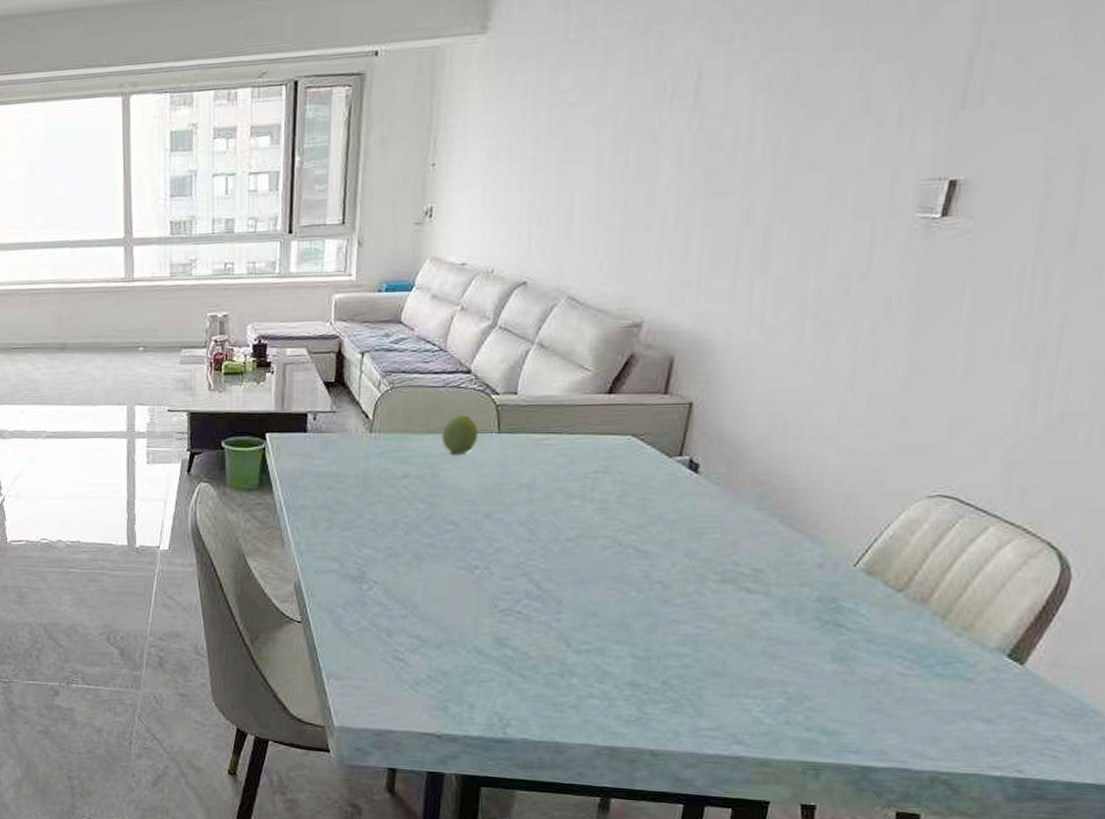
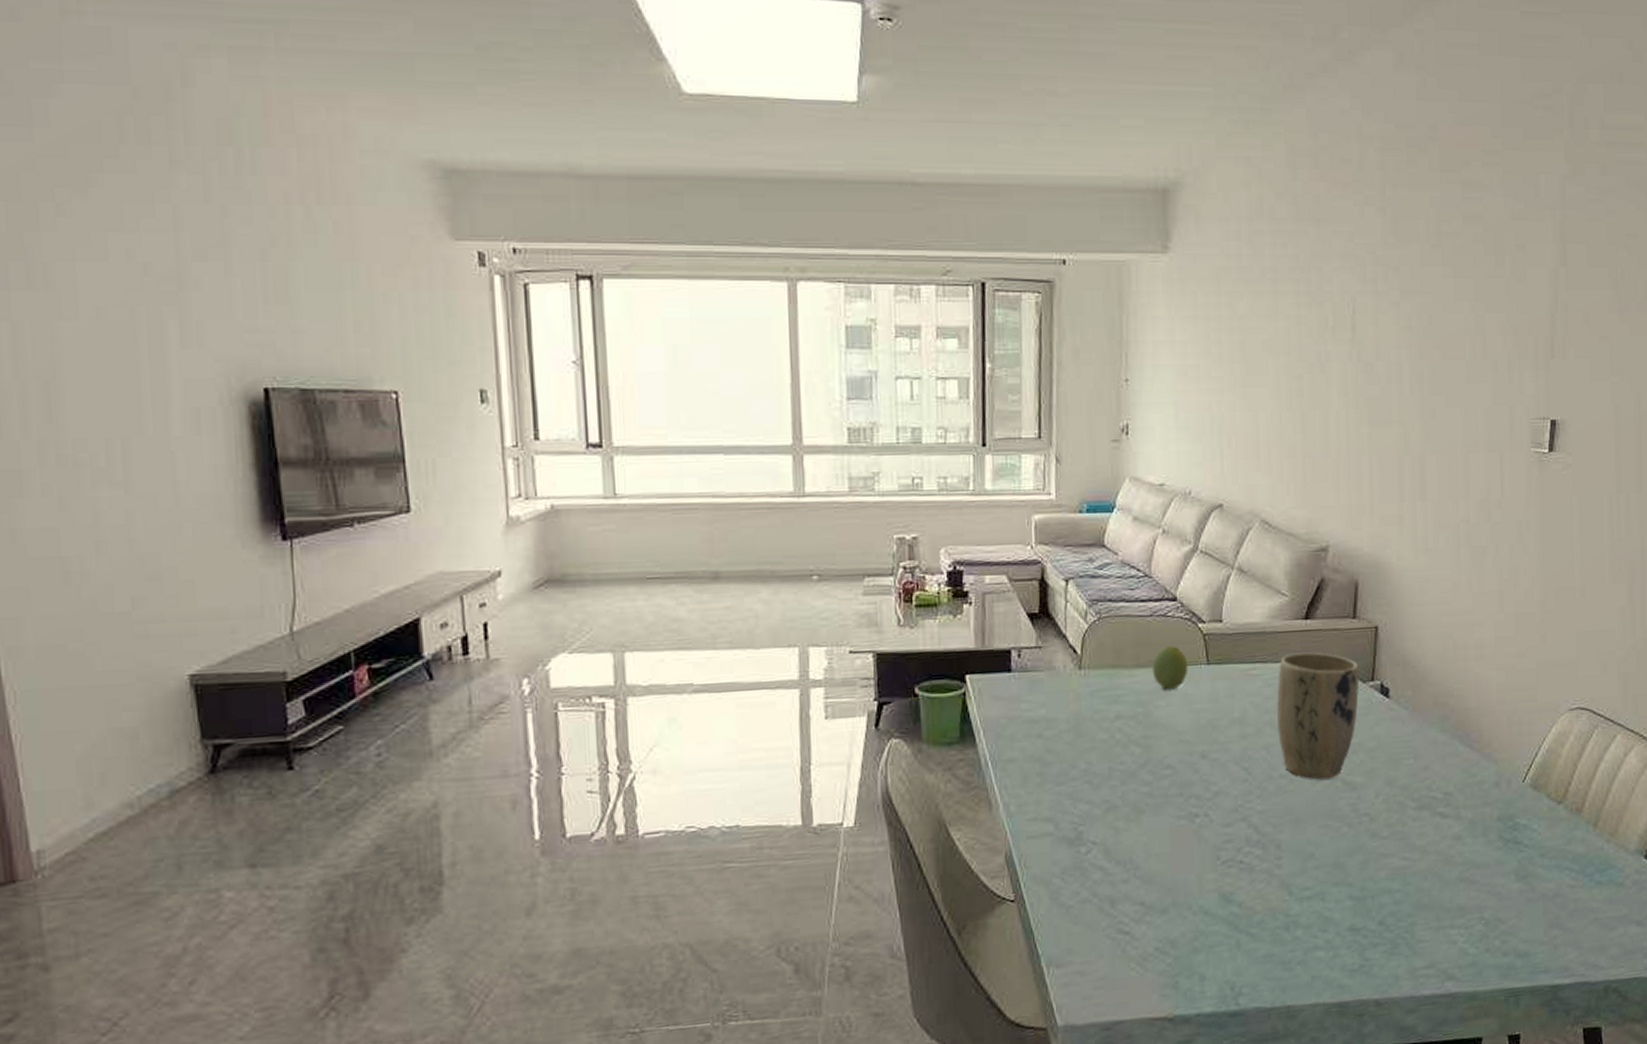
plant pot: none [568,425,666,546] -> present [1277,652,1360,780]

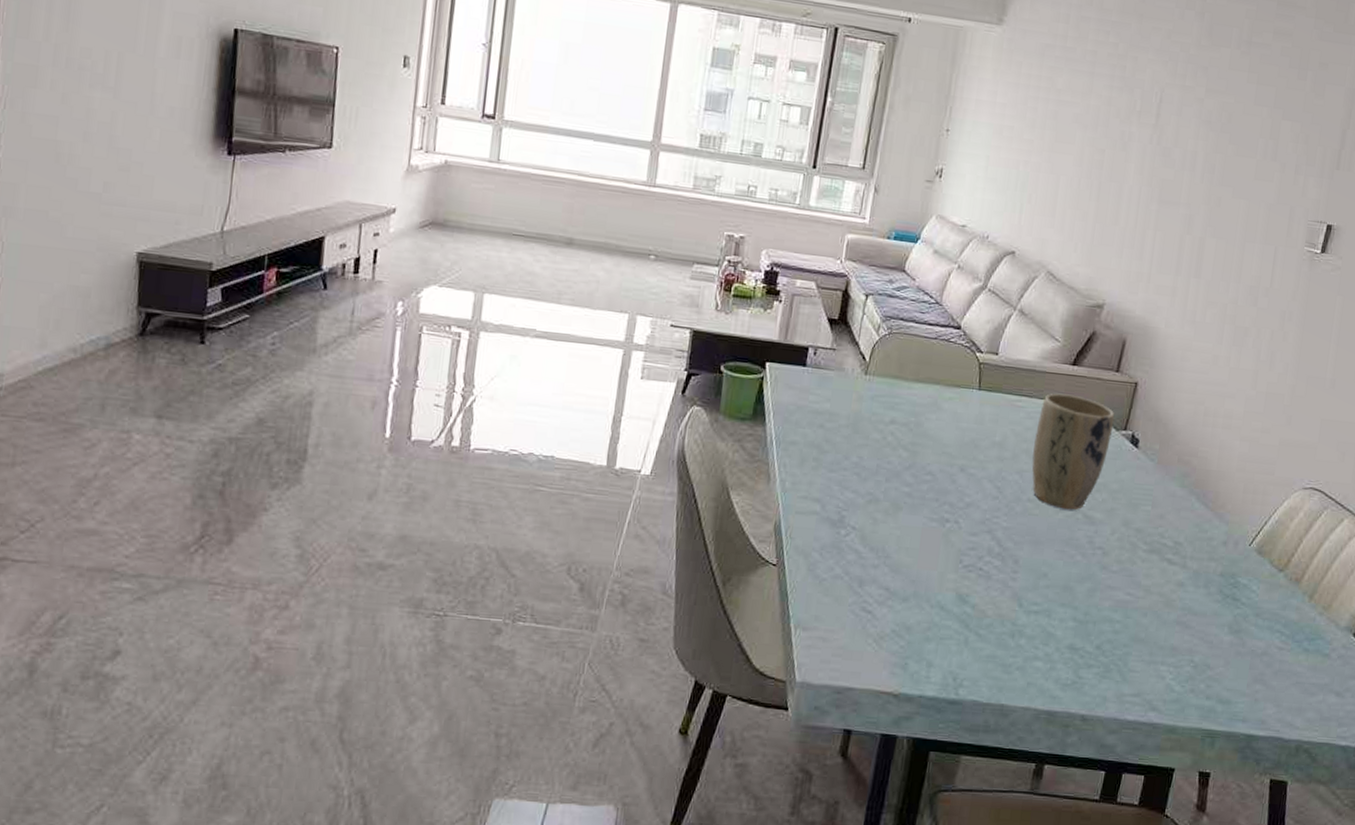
fruit: present [1152,646,1189,690] -> none [928,367,962,407]

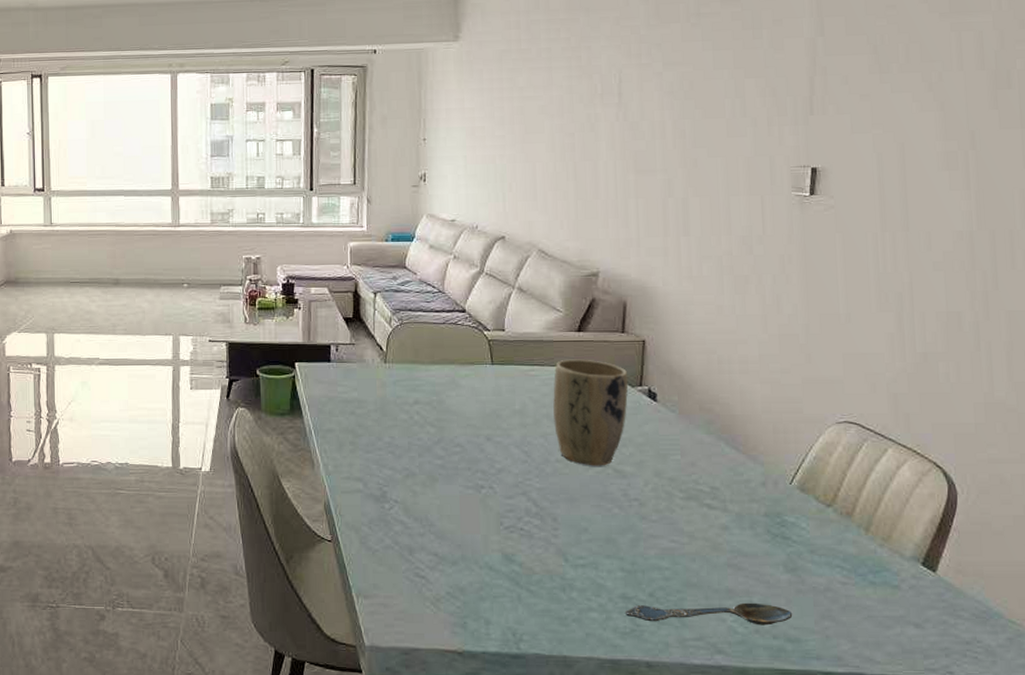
spoon: none [1069,657,1229,686] -> present [624,602,793,626]

